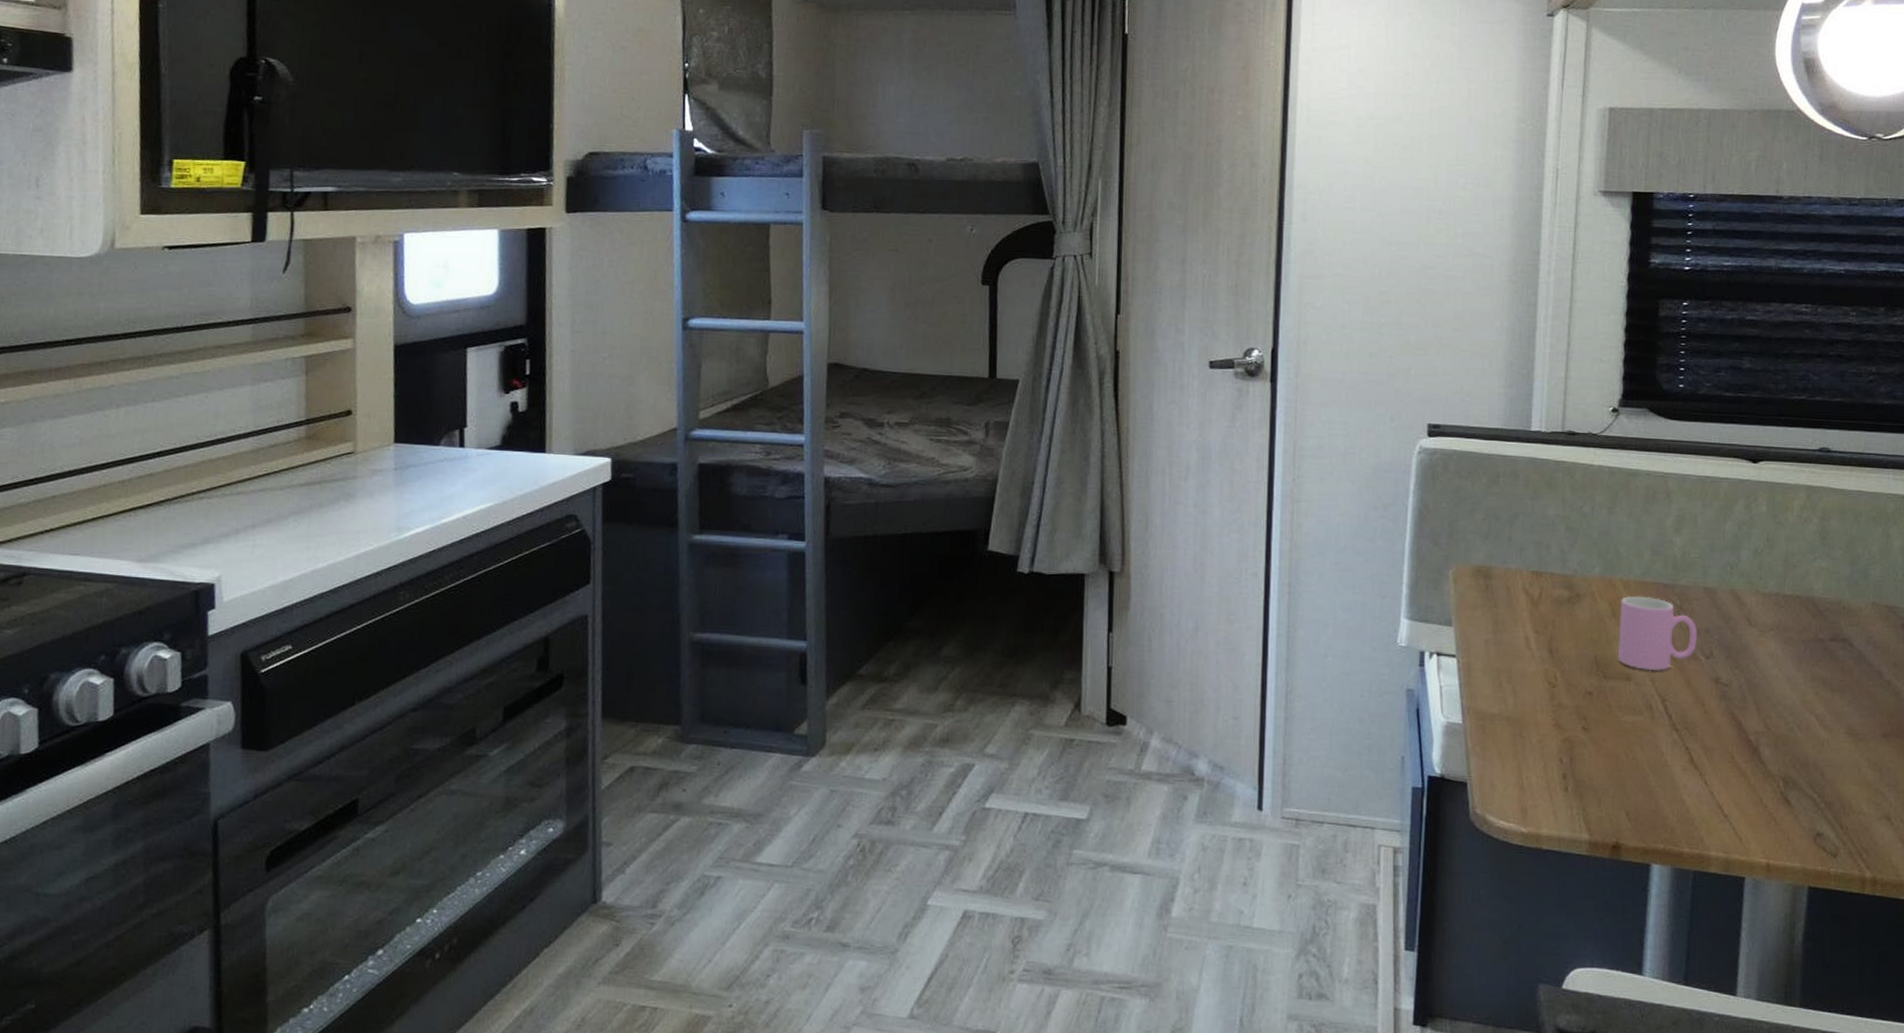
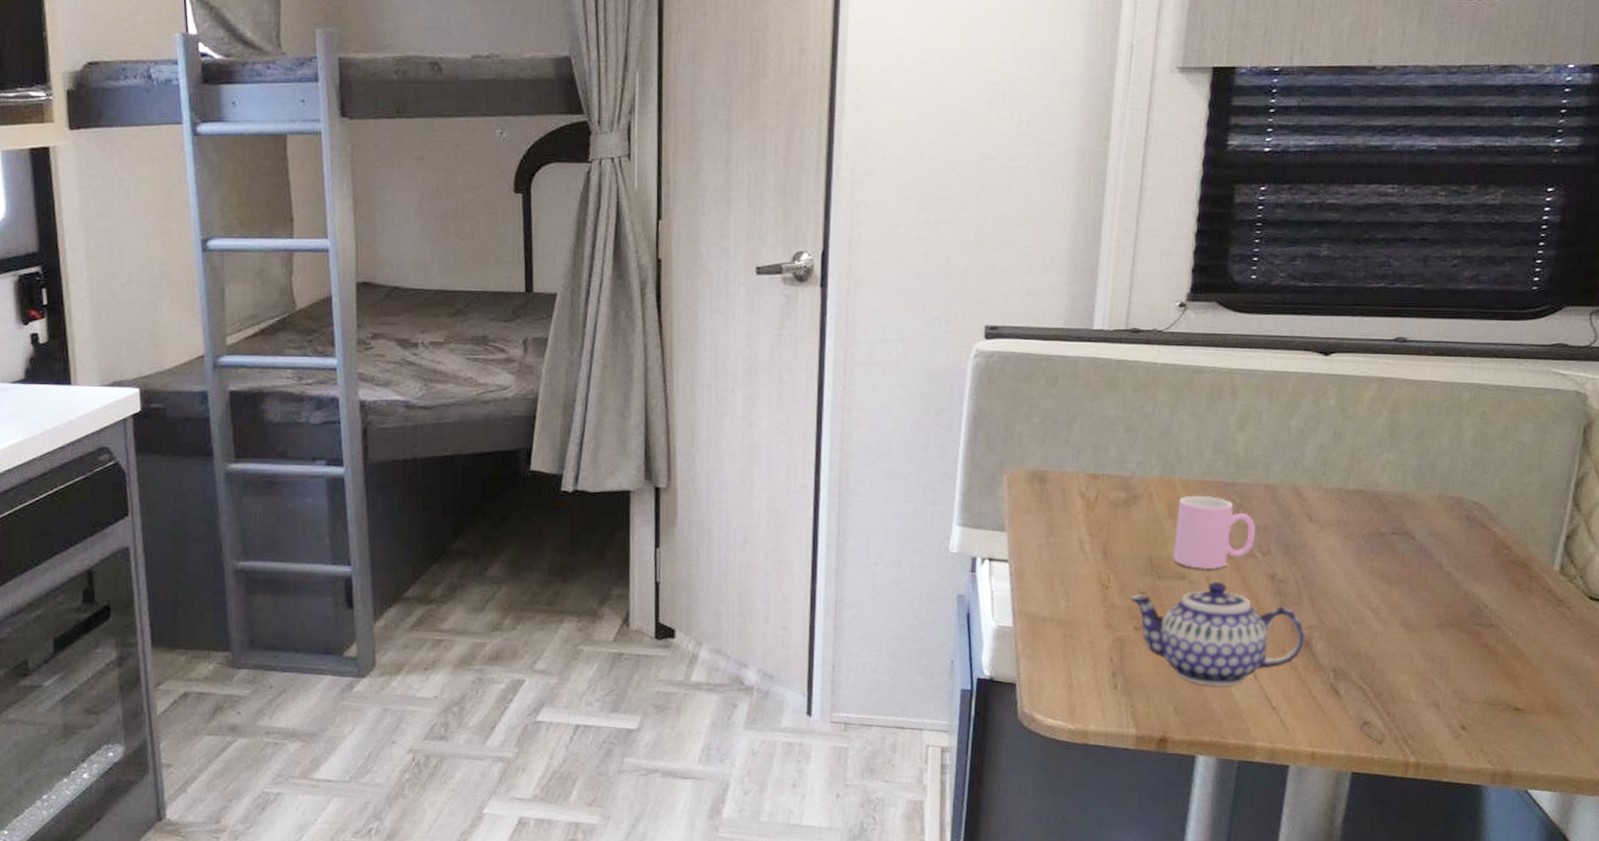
teapot: none [1576,684,1752,792] -> present [1129,582,1305,687]

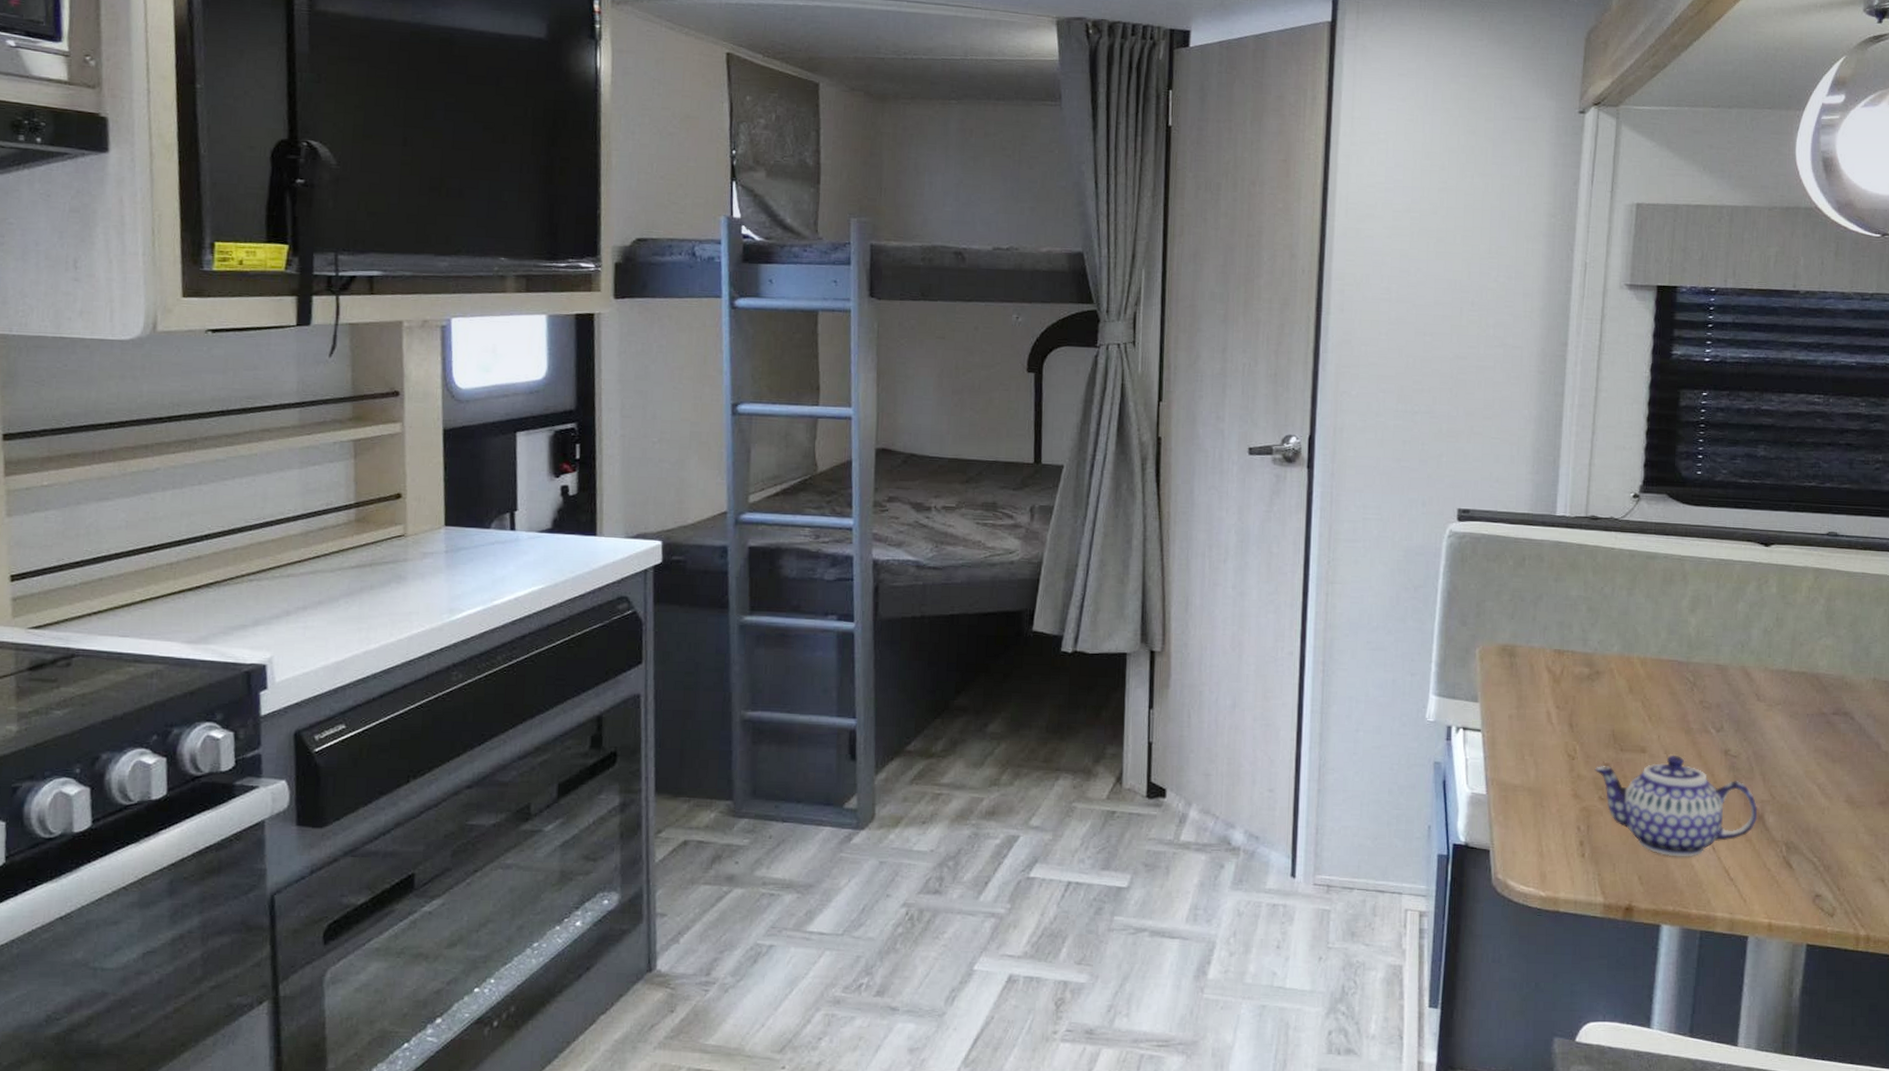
cup: present [1173,495,1256,570] -> none [1633,672,1709,744]

